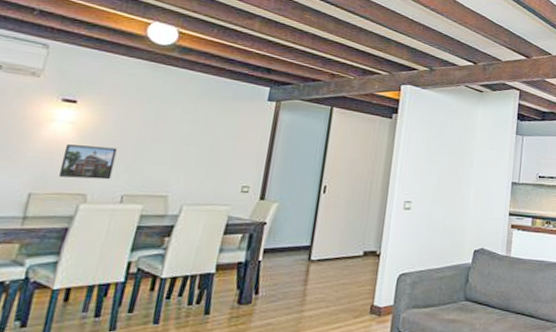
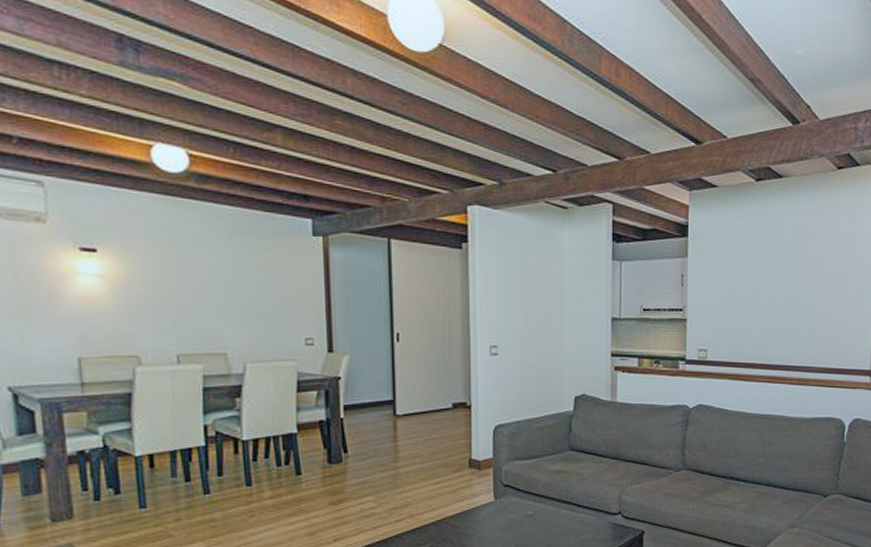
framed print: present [58,144,118,180] -> none [100,301,160,339]

